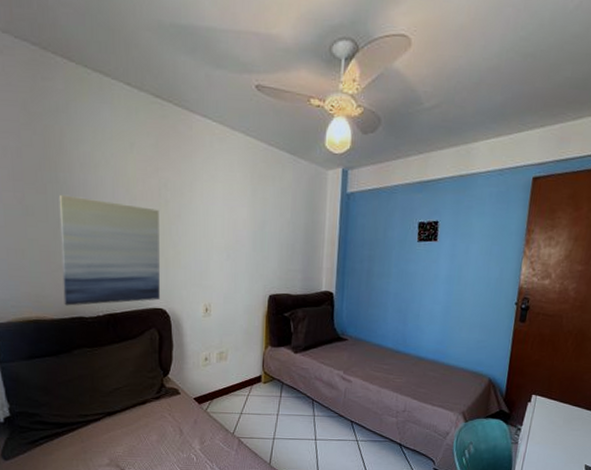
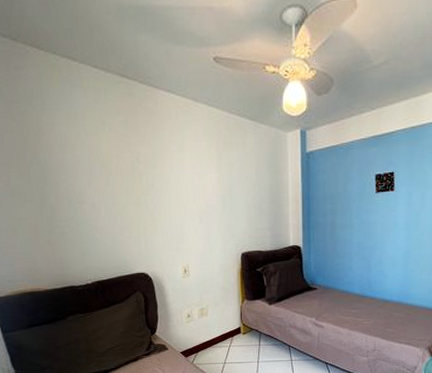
wall art: present [58,194,160,306] -> none [41,175,142,277]

